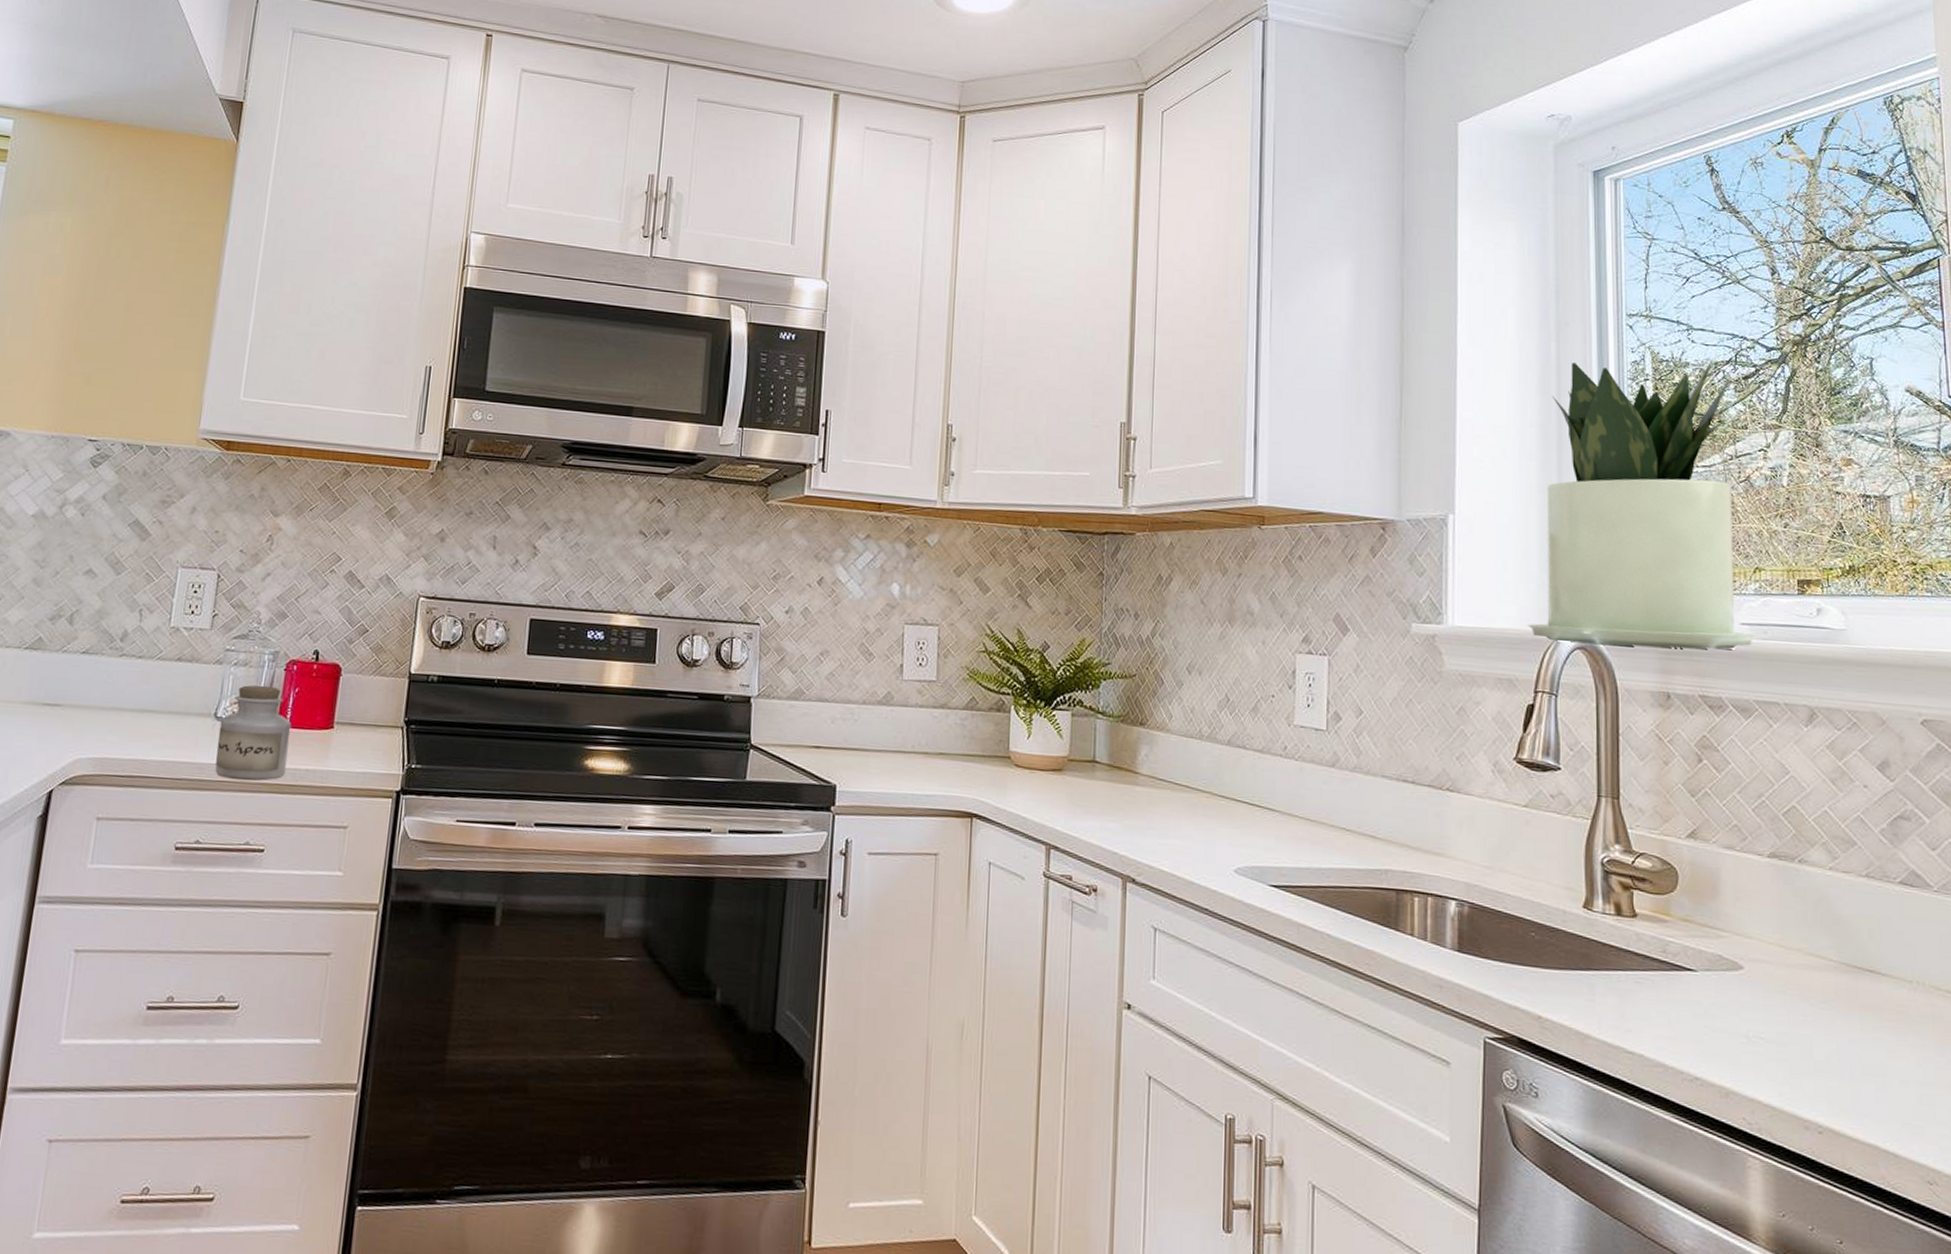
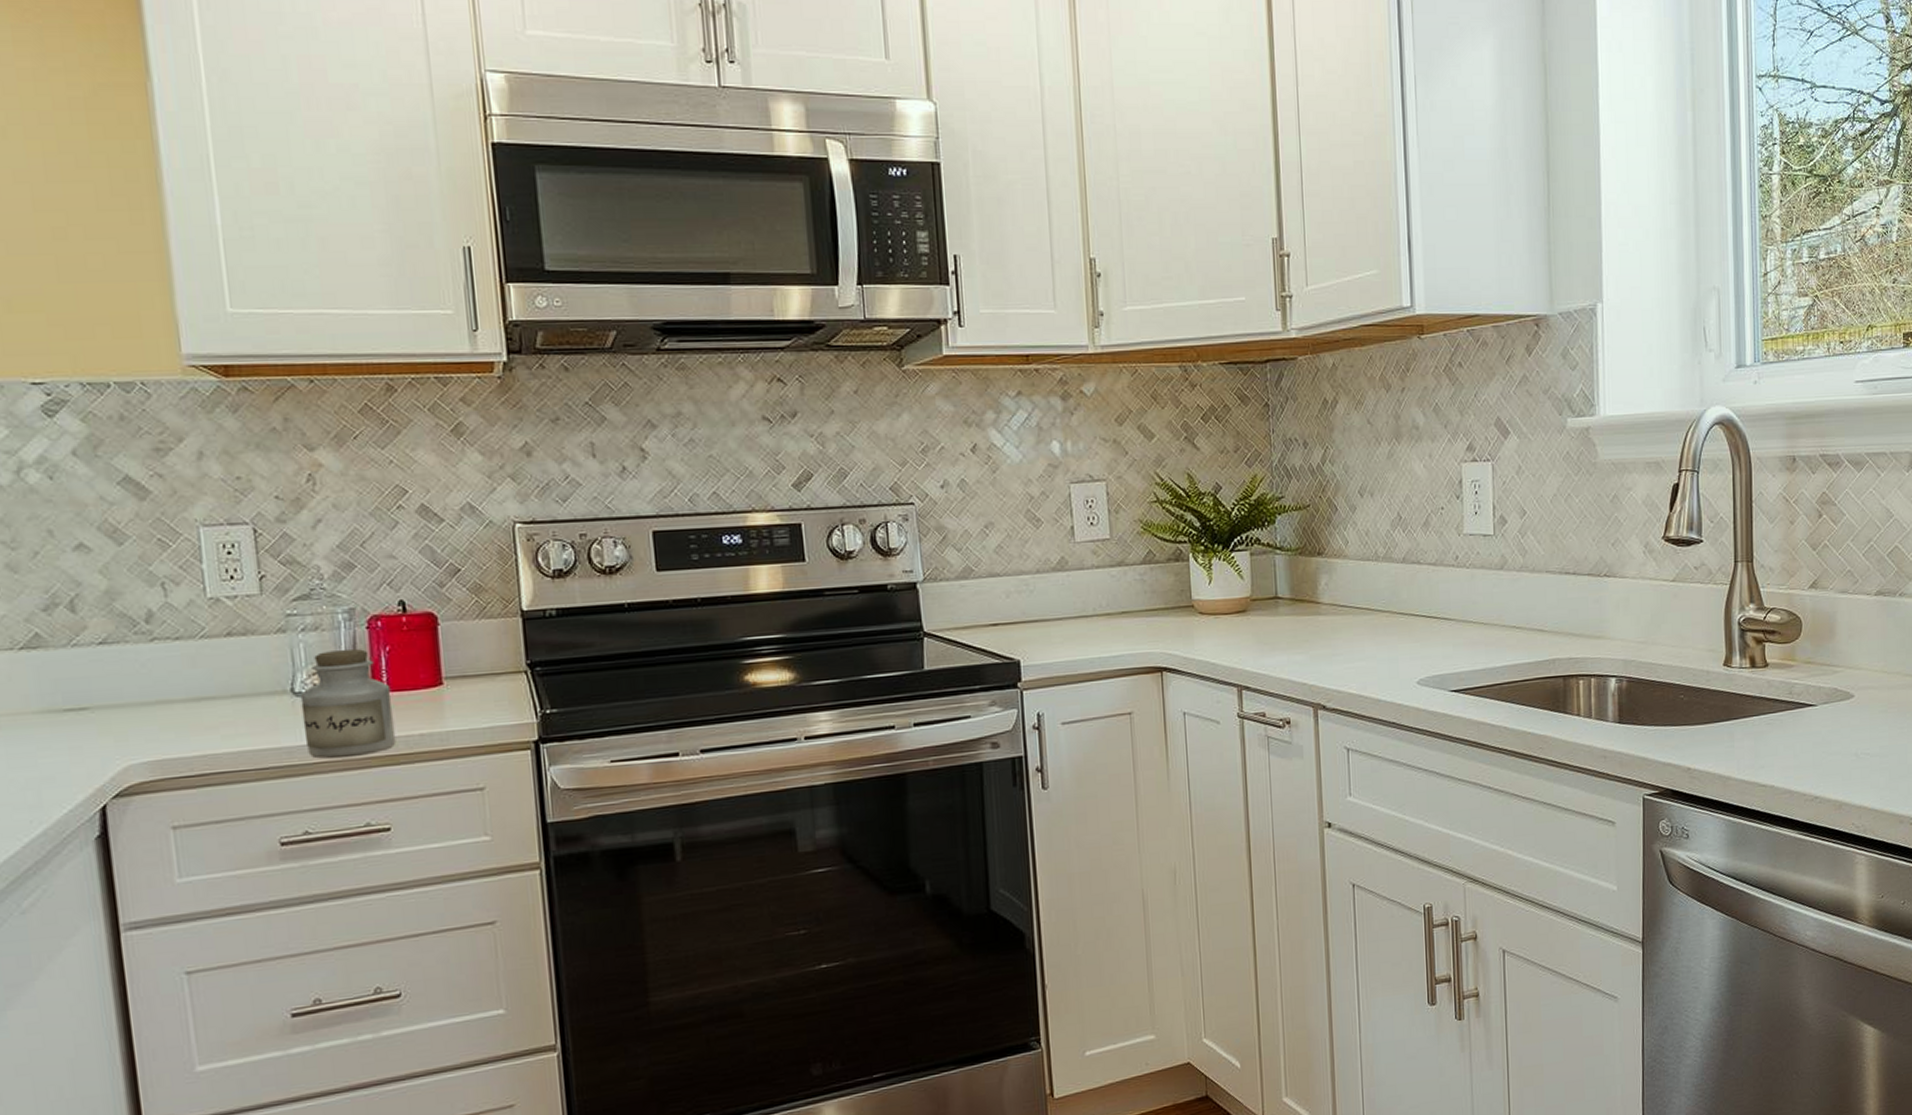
planter: present [1527,359,1758,650] -> none [1671,117,1869,420]

